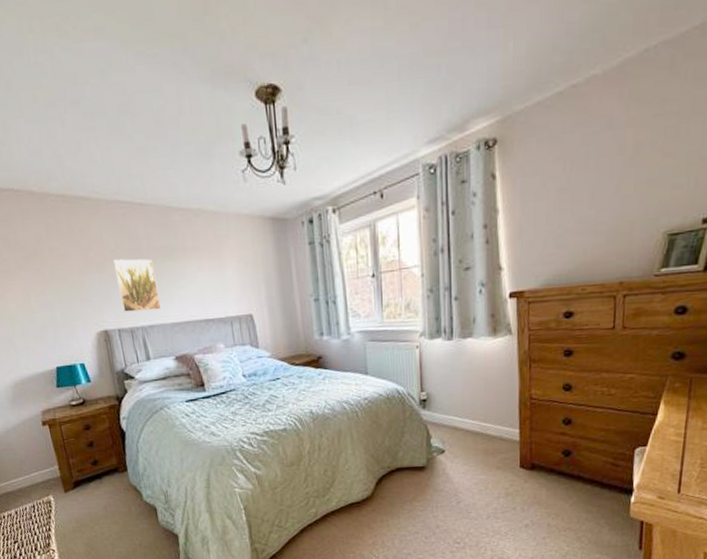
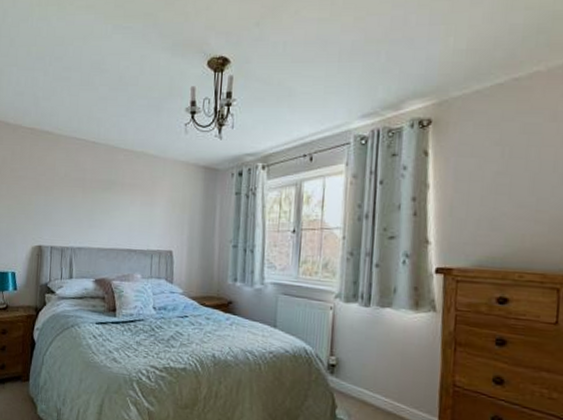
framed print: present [113,258,162,312] -> none [58,186,93,234]

